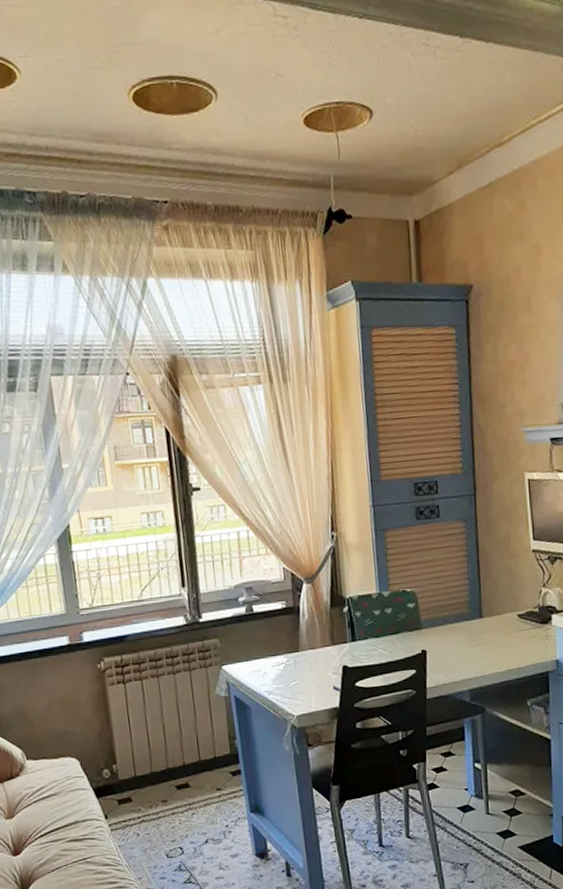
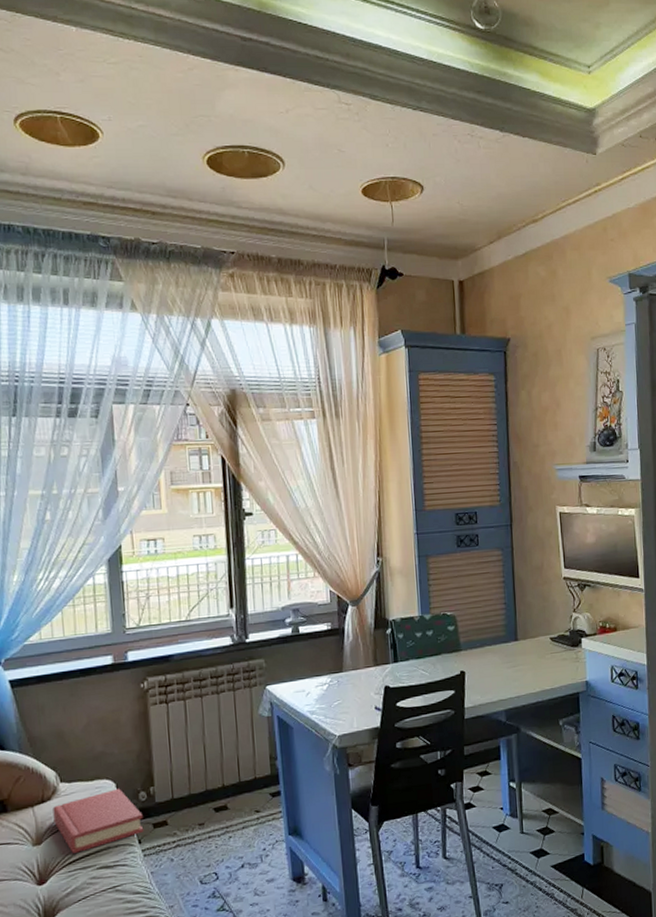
hardback book: none [21,766,110,827] -> present [53,788,144,853]

